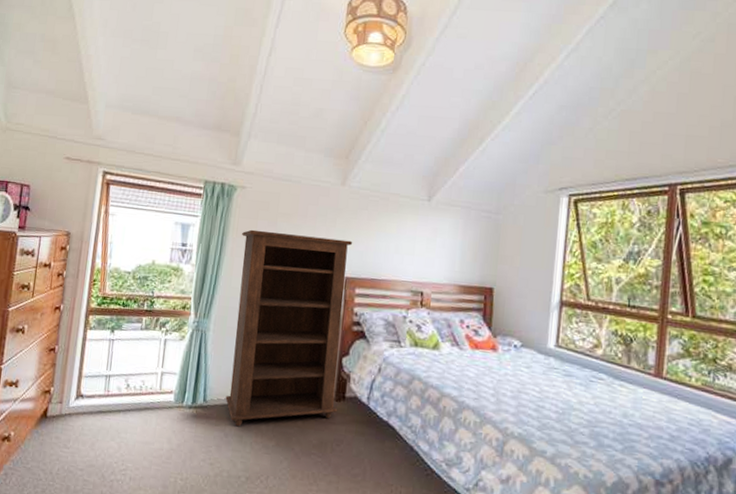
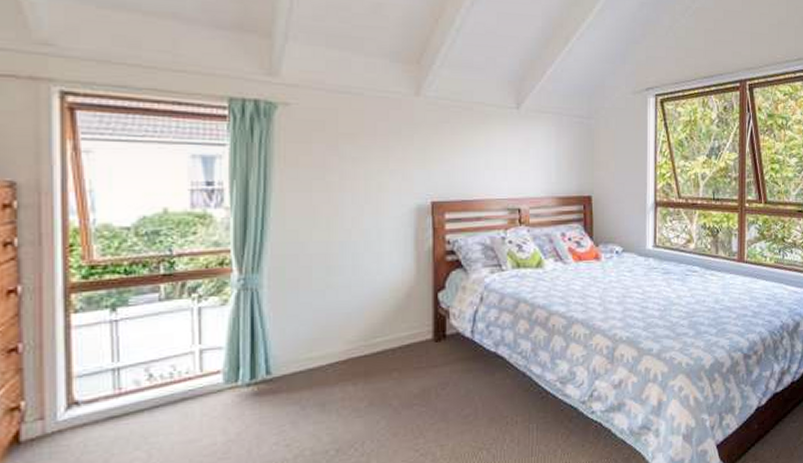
bookshelf: present [225,229,353,427] -> none [292,156,439,395]

